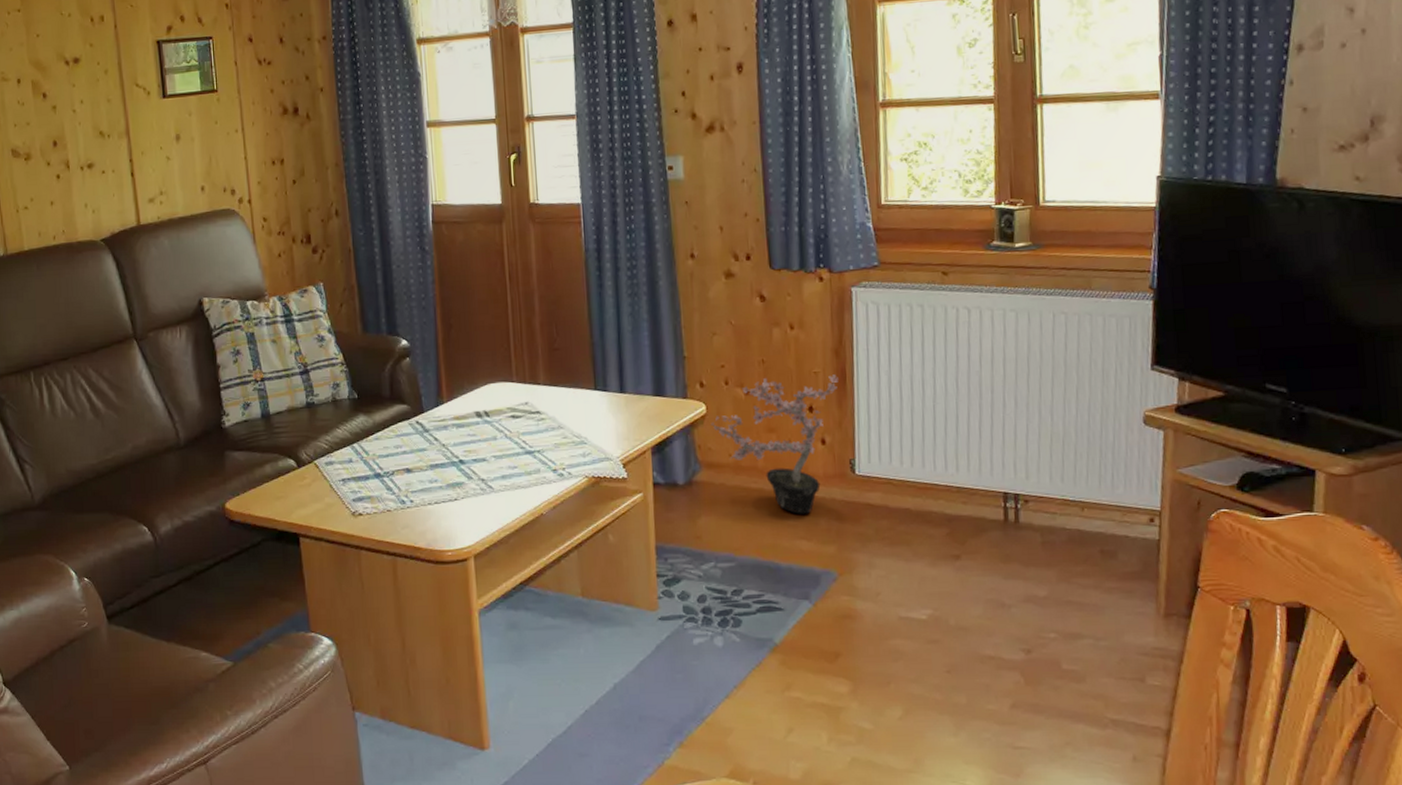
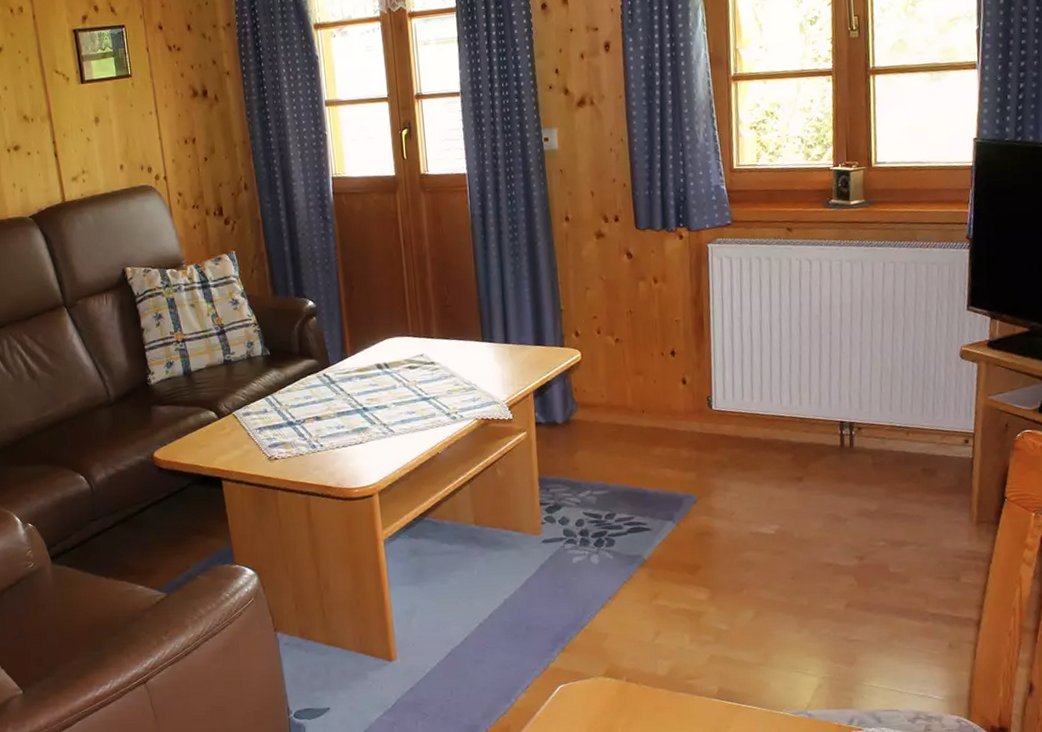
potted plant: present [710,374,838,514] -> none [585,322,697,446]

